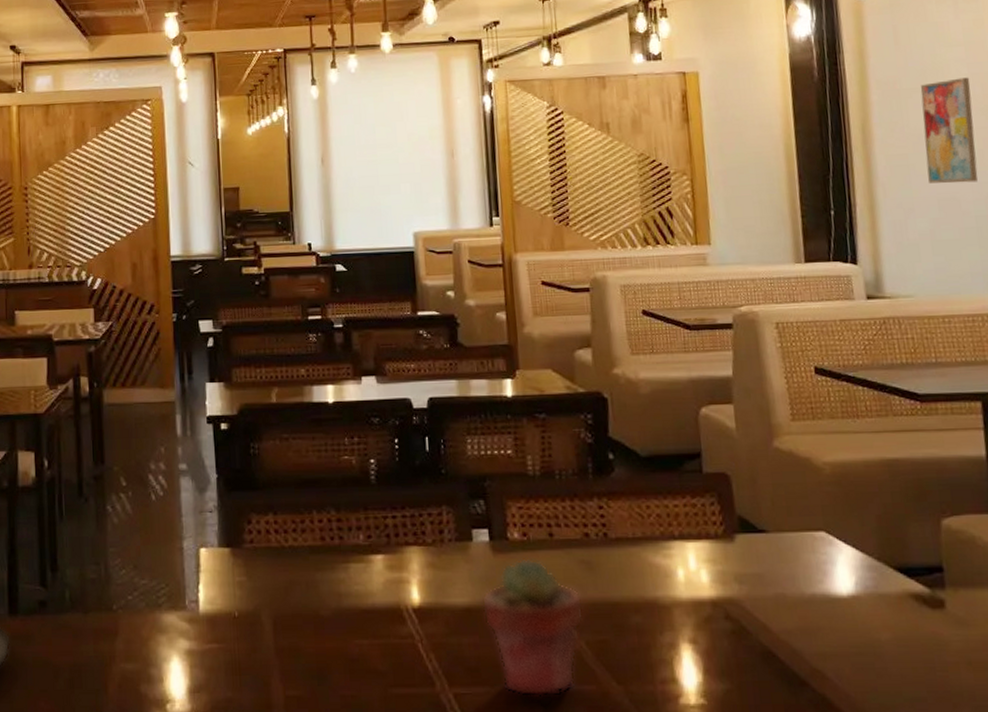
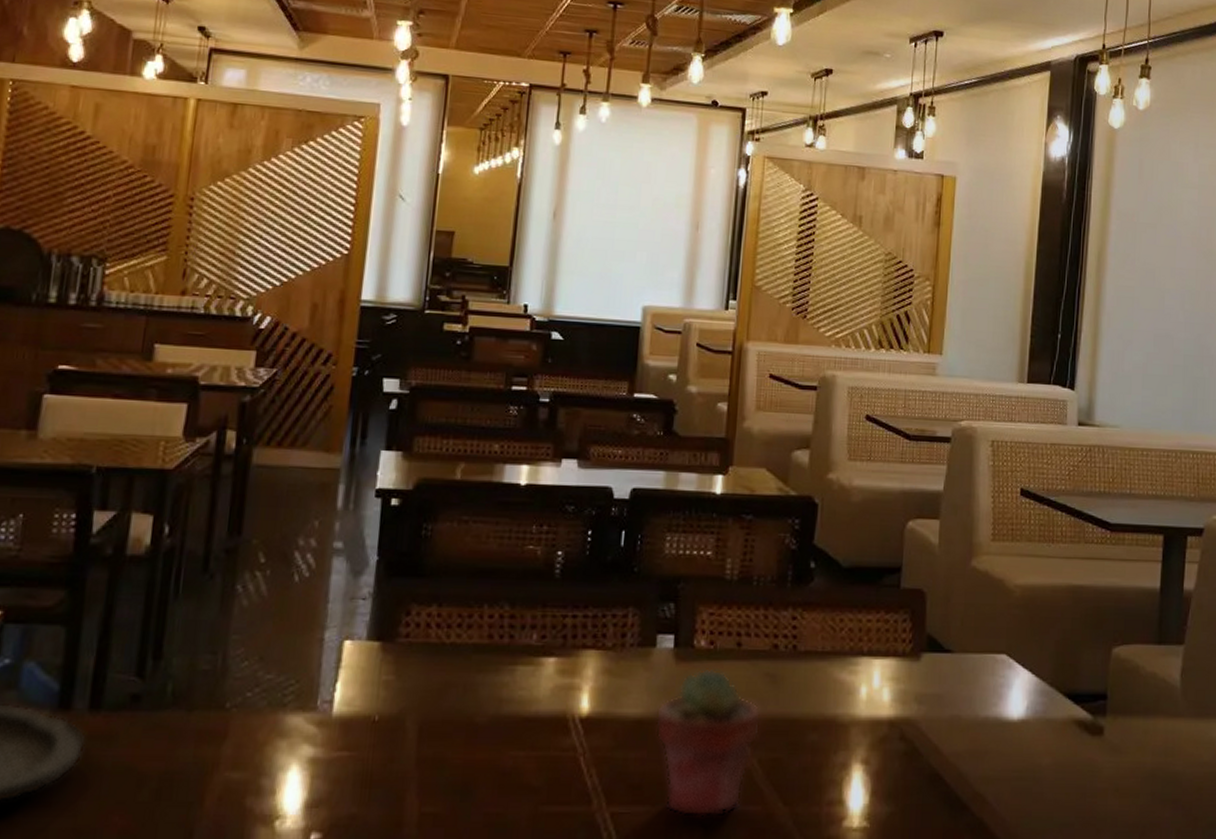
wall art: present [920,77,978,184] -> none [1149,219,1198,322]

